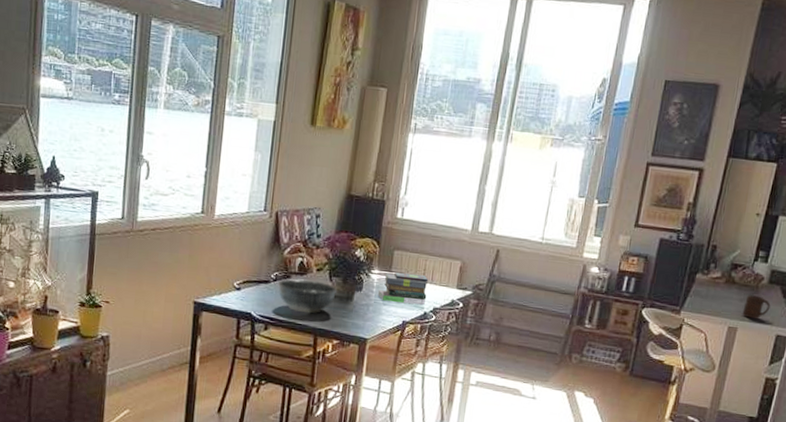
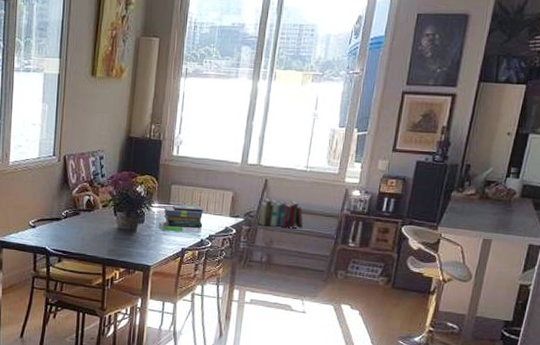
bowl: present [278,279,337,313] -> none [69,215,121,245]
books: none [488,270,536,306] -> present [258,198,303,229]
cup: present [742,295,771,319] -> none [496,209,523,231]

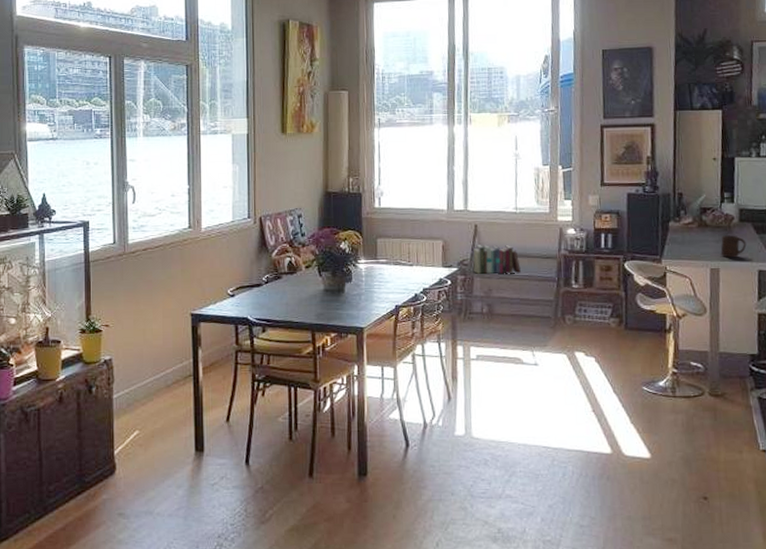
books: present [158,204,204,233] -> none [367,258,415,289]
cup: none [496,209,523,231] -> present [721,235,747,258]

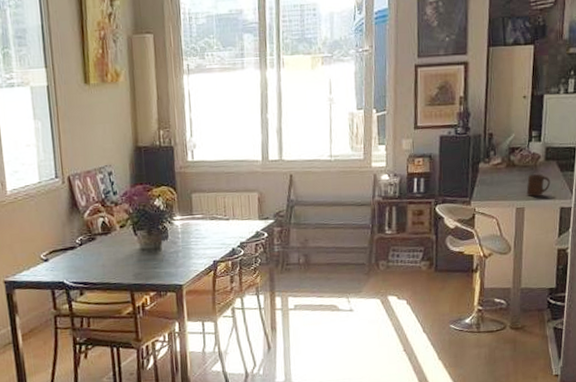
books: present [473,245,521,275] -> none [289,194,336,225]

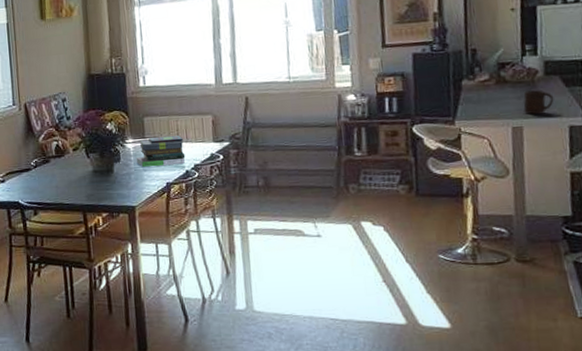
books: none [183,213,232,246] -> present [135,136,186,168]

